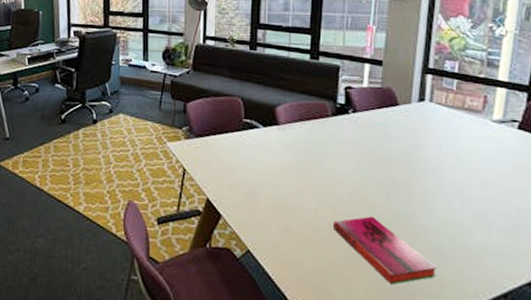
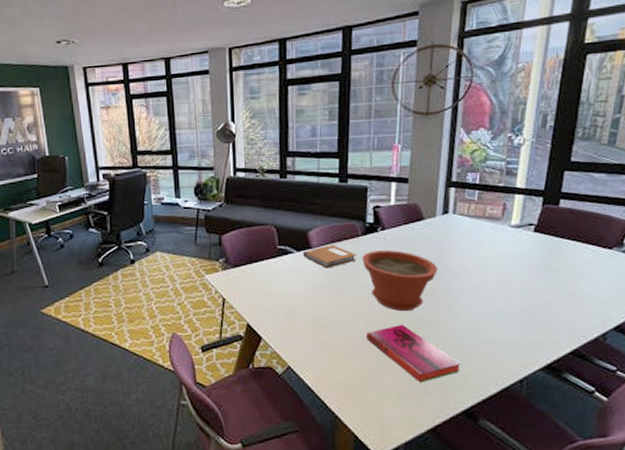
notebook: none [270,122,325,148] -> present [303,244,357,268]
plant pot: none [331,133,412,203] -> present [362,250,438,312]

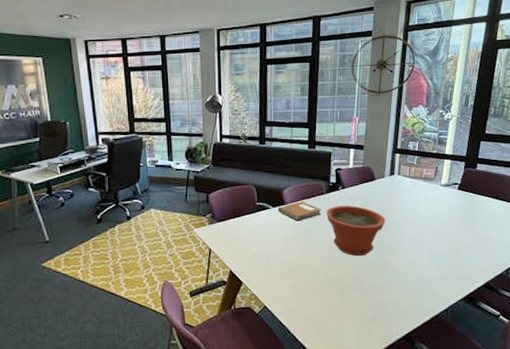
hardback book: present [367,324,461,383] -> none [329,267,402,315]

